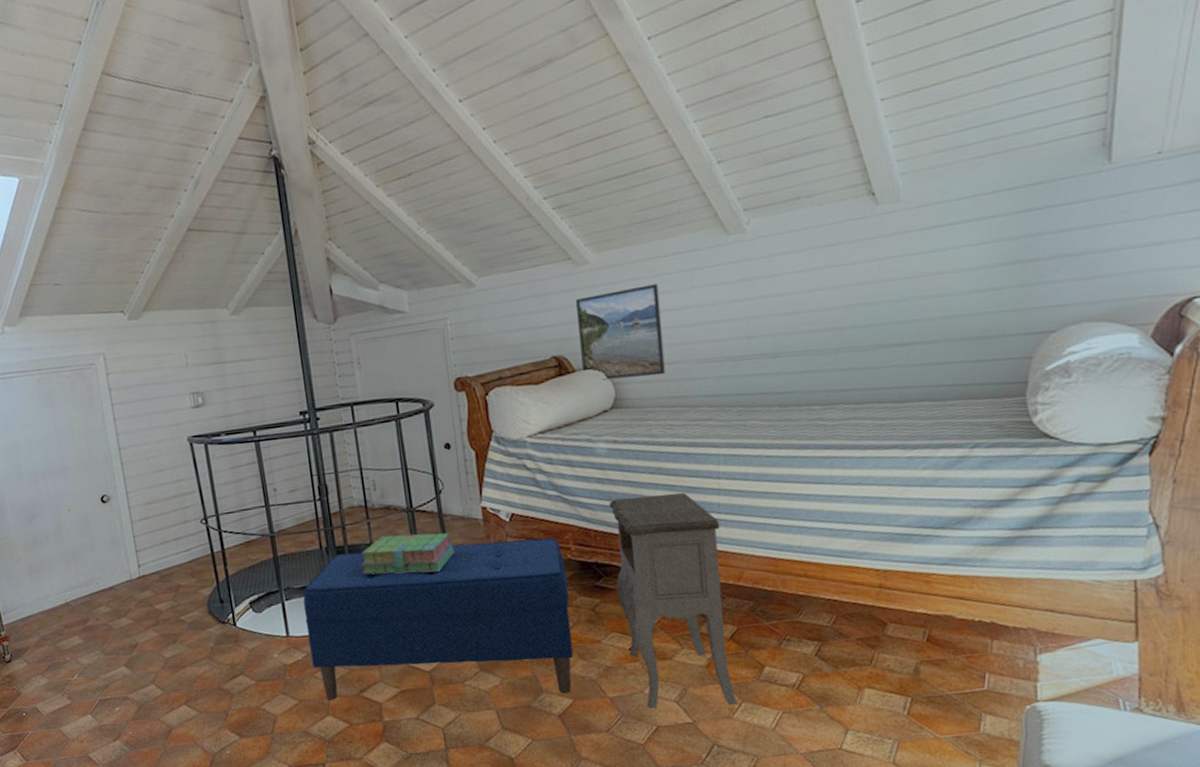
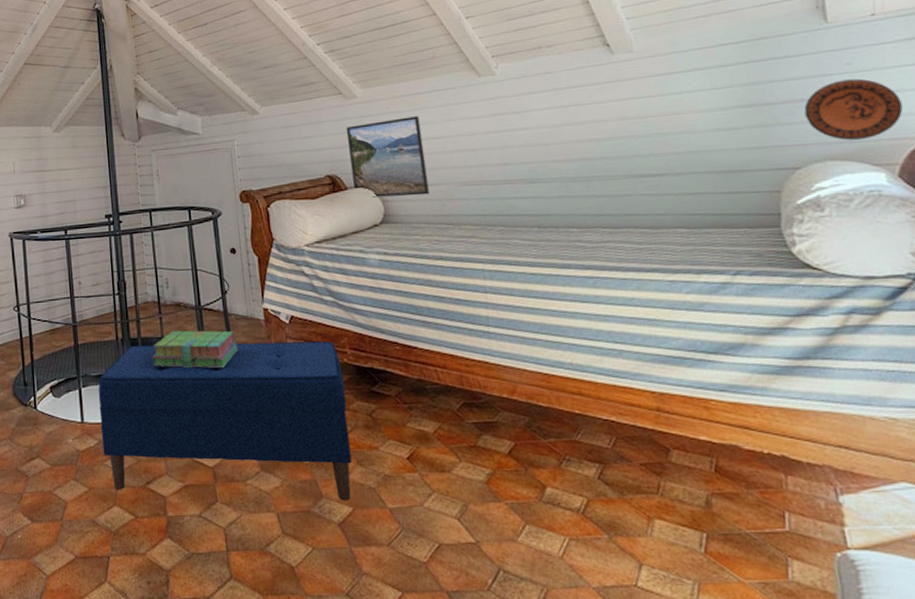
nightstand: present [609,492,738,709] -> none [382,304,522,527]
decorative plate: none [1070,228,1170,299] -> present [804,78,903,141]

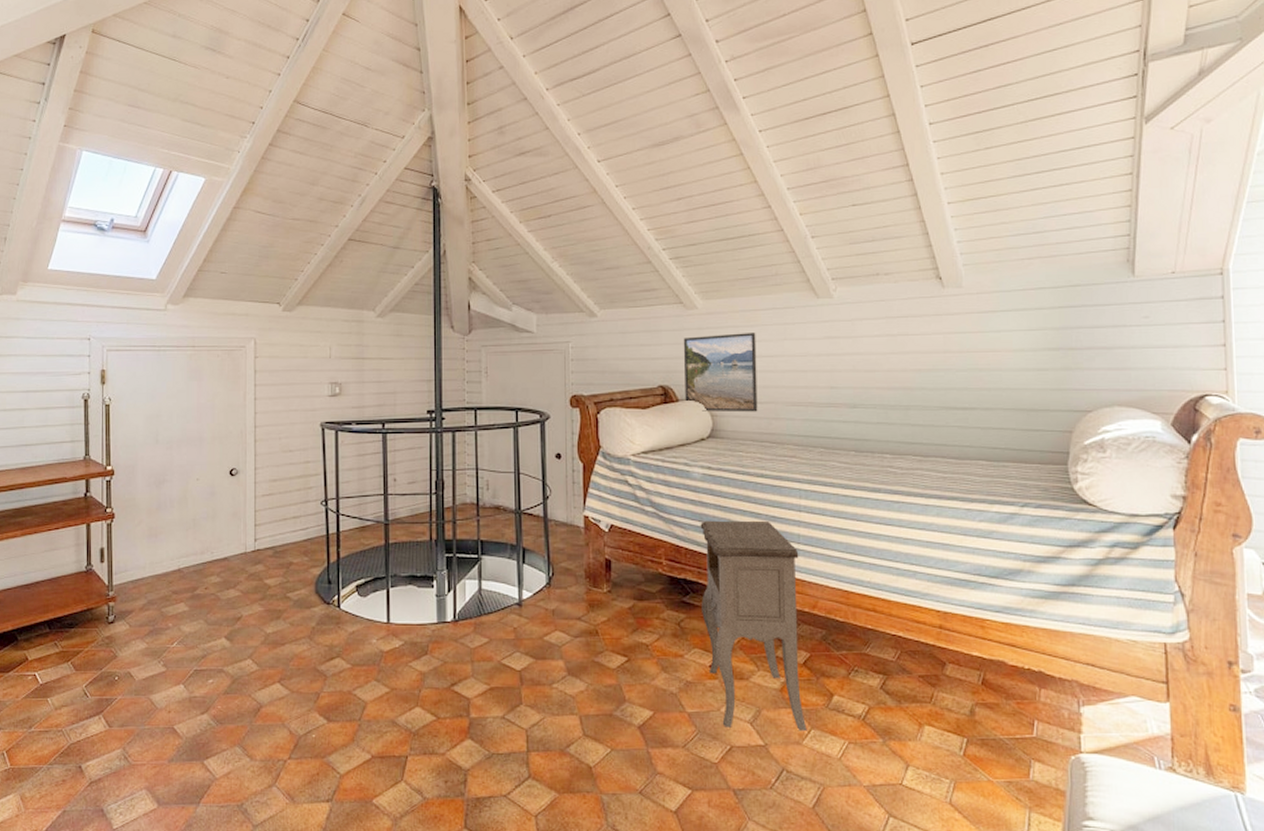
bench: present [98,341,352,501] -> none [407,547,657,705]
stack of books: present [152,330,238,369] -> none [467,534,555,574]
nightstand: none [382,304,522,527] -> present [700,520,808,732]
decorative plate: present [804,78,903,141] -> none [1103,332,1185,389]

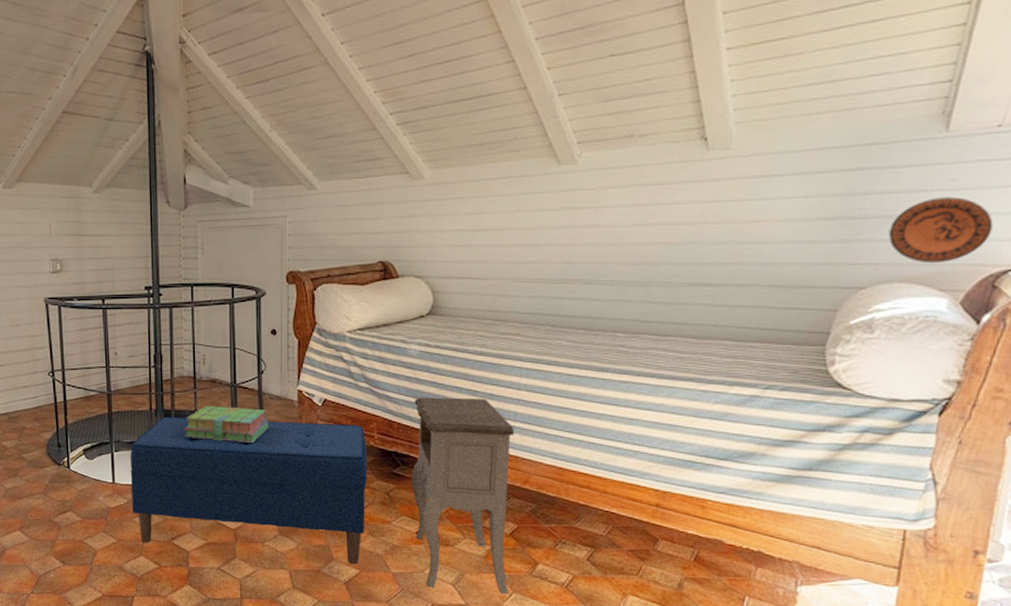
bench: none [407,547,657,705] -> present [130,416,368,565]
stack of books: none [467,534,555,574] -> present [185,406,268,444]
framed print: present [683,333,758,412] -> none [406,204,487,289]
decorative plate: none [1103,332,1185,389] -> present [888,197,994,263]

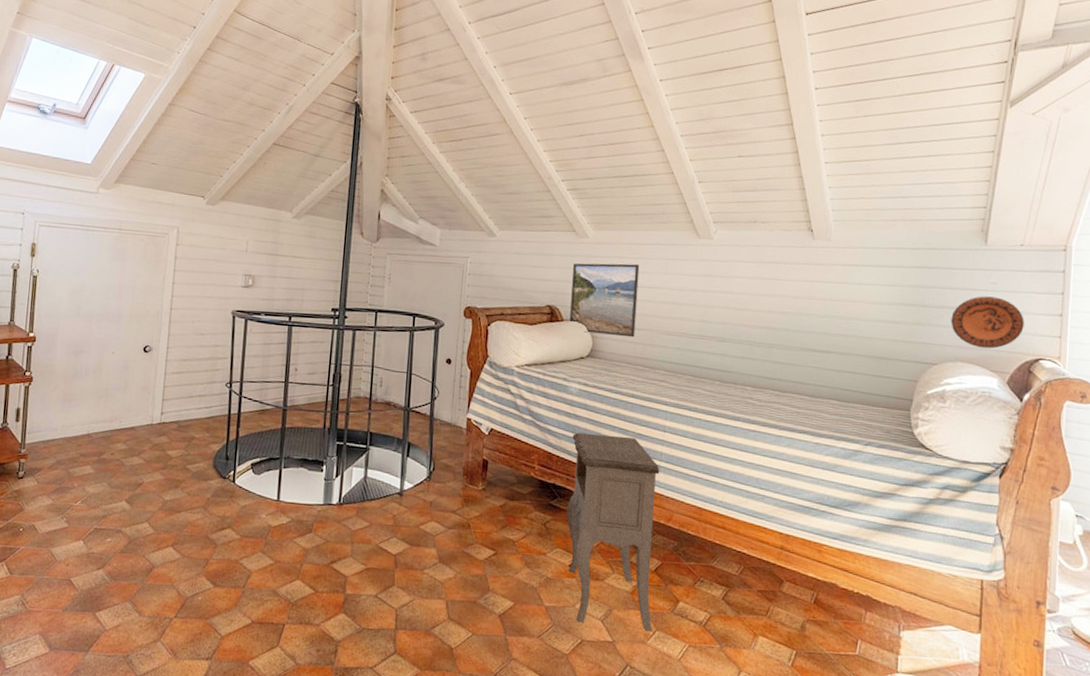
bench: present [130,416,368,565] -> none [294,435,528,597]
stack of books: present [185,406,268,444] -> none [355,427,437,468]
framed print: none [406,204,487,289] -> present [570,263,640,338]

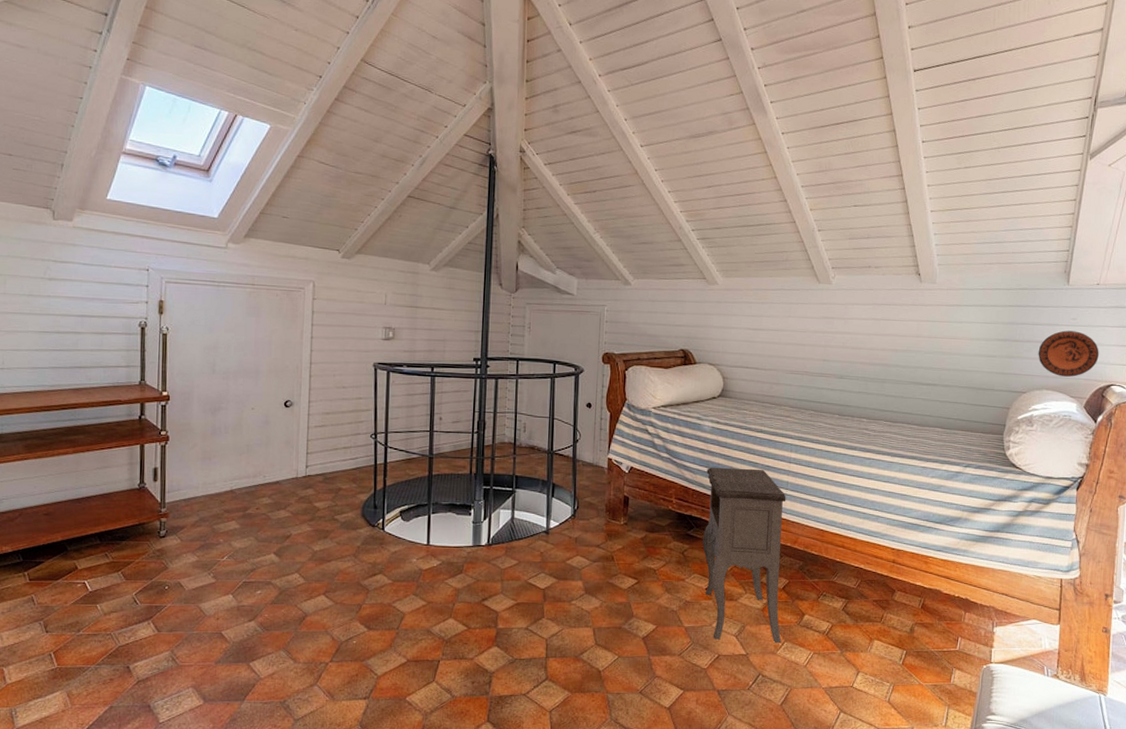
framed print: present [570,263,640,338] -> none [702,308,766,377]

